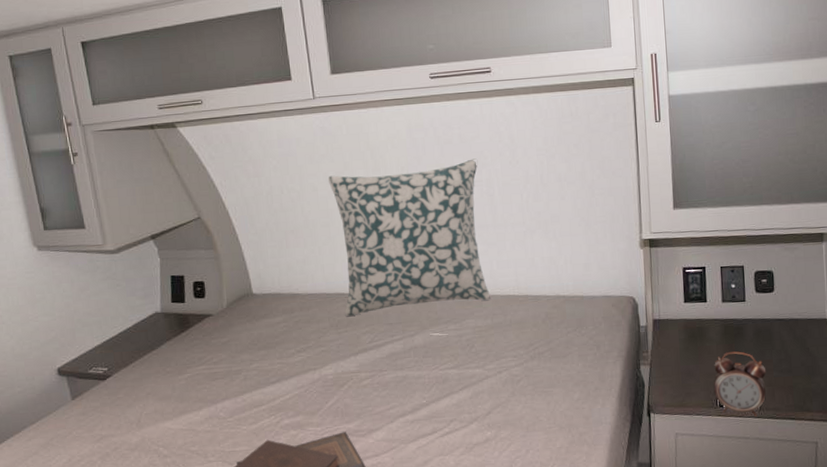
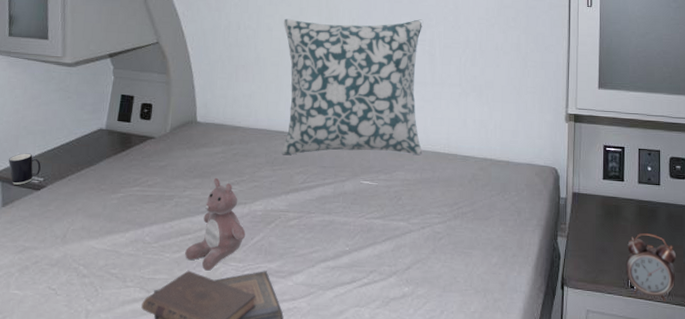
mug: none [68,345,103,377] -> present [8,153,41,185]
stuffed animal: none [261,347,320,438] -> present [185,177,246,271]

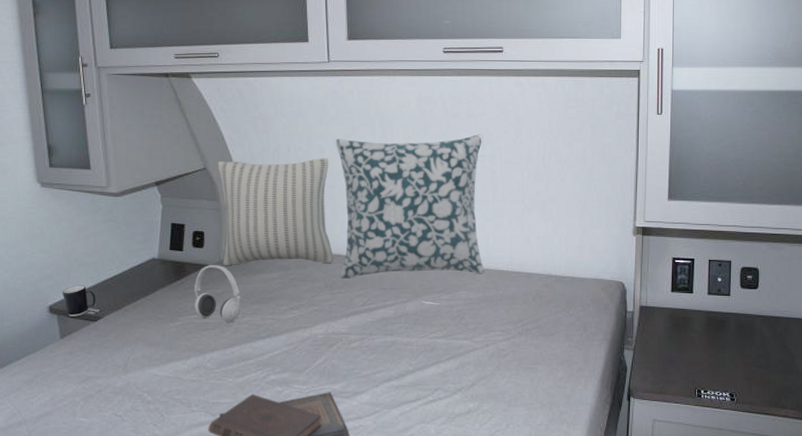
headphones: none [137,136,184,196] -> present [194,264,242,323]
pillow: none [169,36,277,139] -> present [217,157,334,265]
stuffed animal: present [185,177,246,271] -> none [248,303,308,394]
alarm clock: present [625,233,677,303] -> none [693,344,745,410]

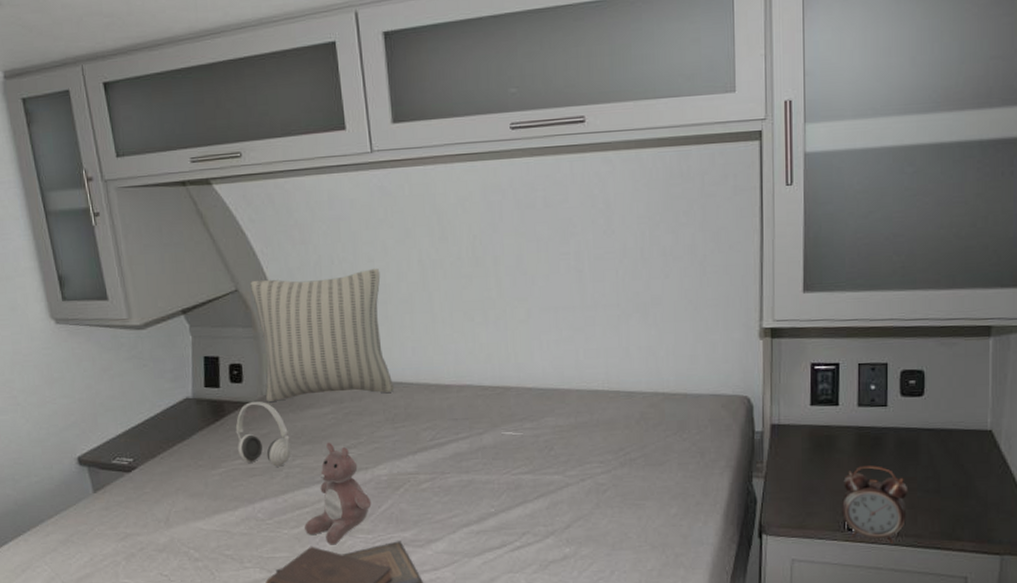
mug: present [61,285,95,317] -> none [90,432,128,468]
stuffed animal: none [248,303,308,394] -> present [305,442,372,545]
pillow: present [336,134,484,279] -> none [387,226,575,410]
alarm clock: none [693,344,745,410] -> present [841,466,909,545]

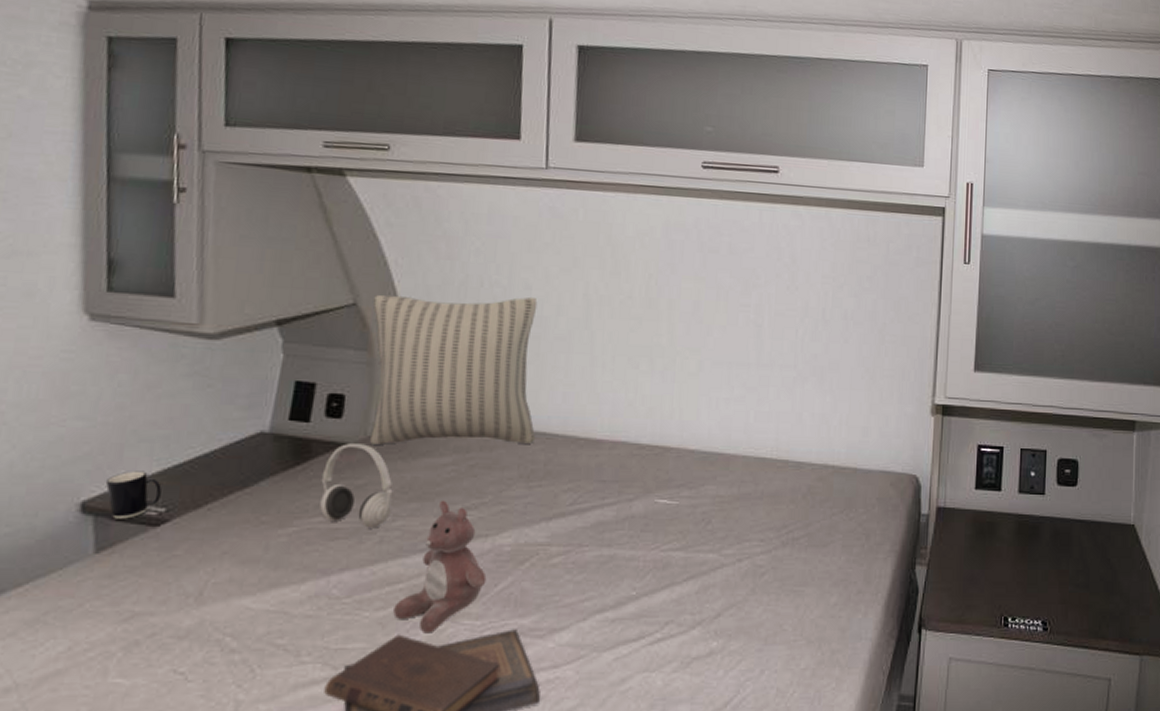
mug: none [90,432,128,468] -> present [105,471,162,519]
alarm clock: present [841,466,909,545] -> none [999,556,1061,643]

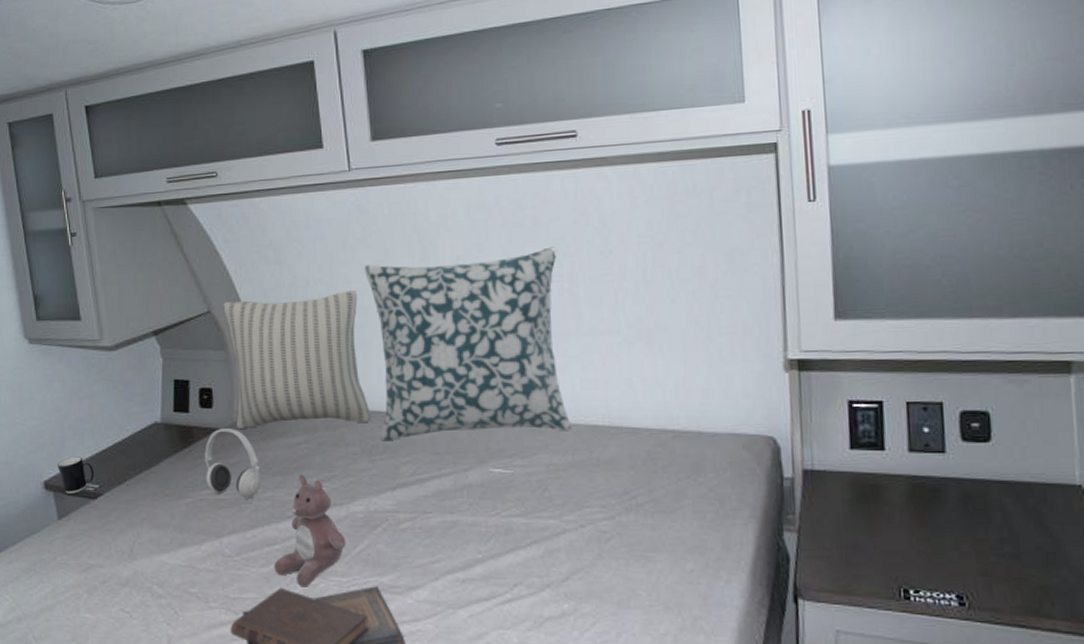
pillow: none [542,271,748,466] -> present [365,246,571,442]

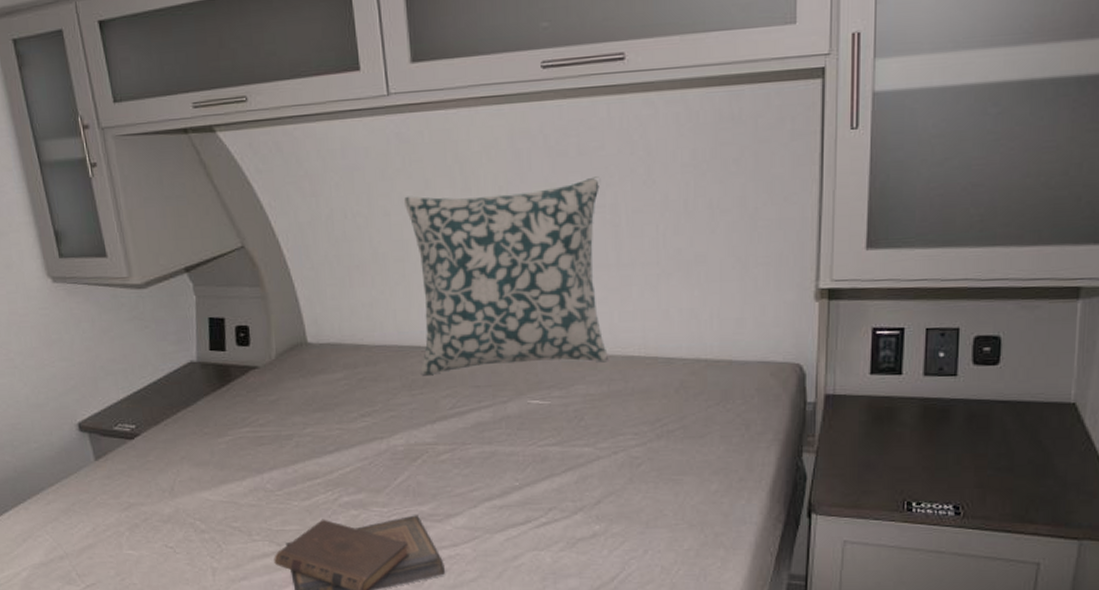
mug: present [57,456,94,494] -> none [90,397,130,435]
headphones: present [204,427,262,499] -> none [242,365,302,435]
pillow: present [223,289,371,428] -> none [257,222,411,366]
stuffed animal: present [274,474,346,588] -> none [316,409,387,518]

